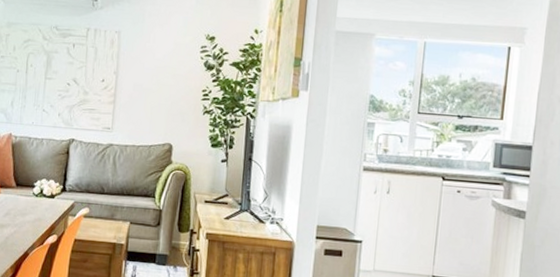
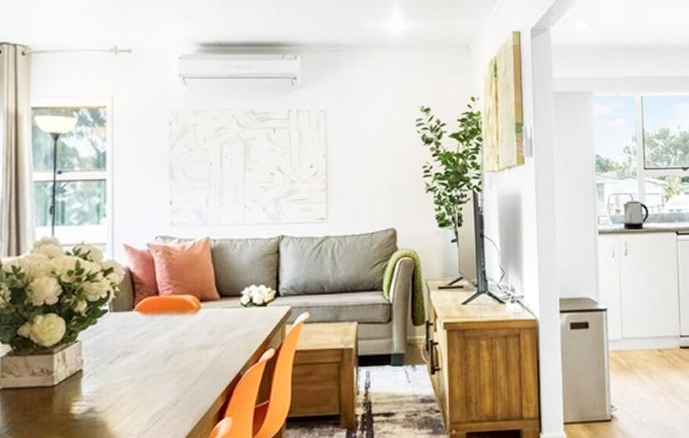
kettle: none [389,142,418,171] -> present [623,201,649,230]

